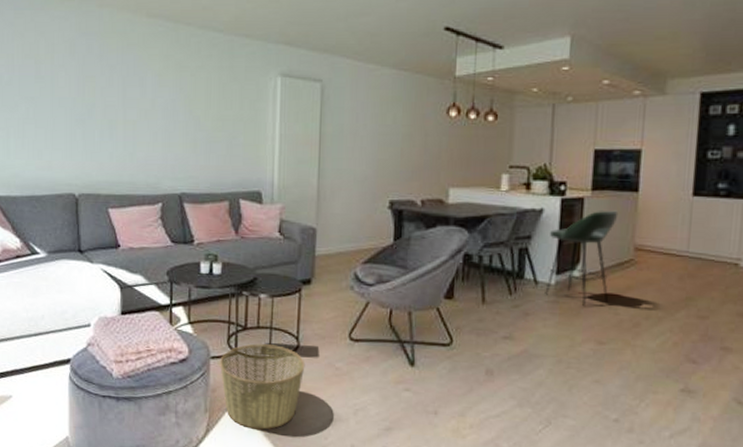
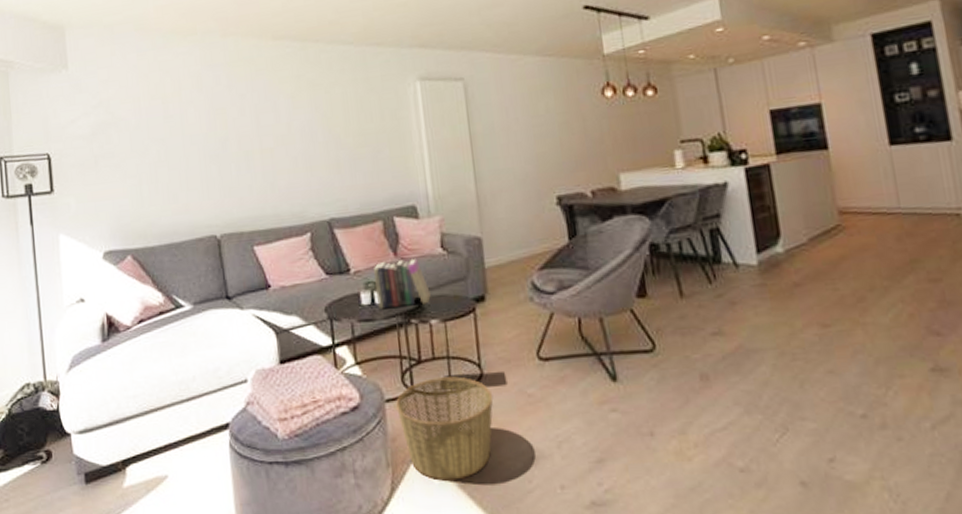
books: none [214,237,263,281] -> present [373,258,431,310]
bar stool: present [545,210,619,307] -> none [740,172,824,287]

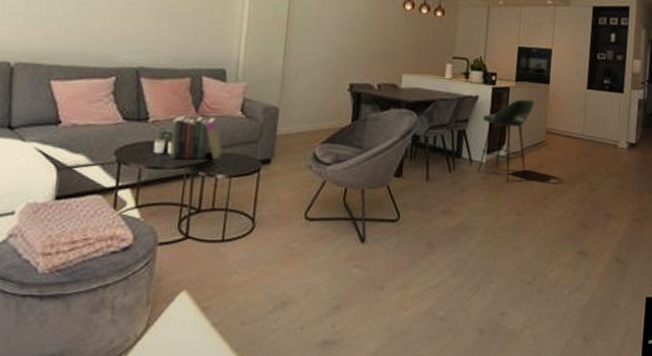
basket: present [396,376,494,481] -> none [167,227,260,319]
bar stool: none [740,172,824,287] -> present [478,98,535,183]

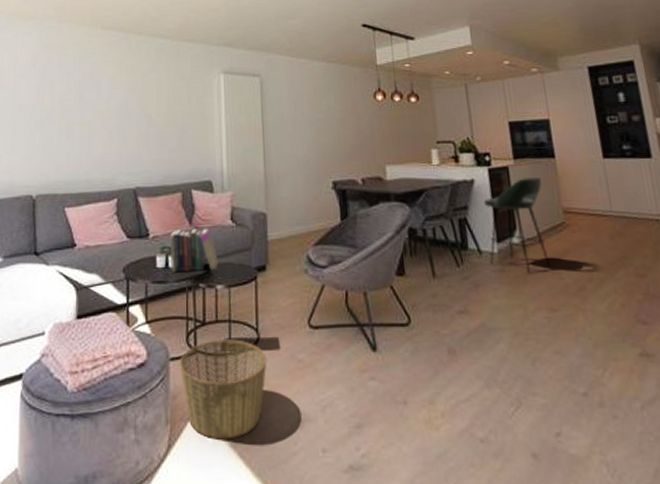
basket: none [167,227,260,319] -> present [180,339,267,440]

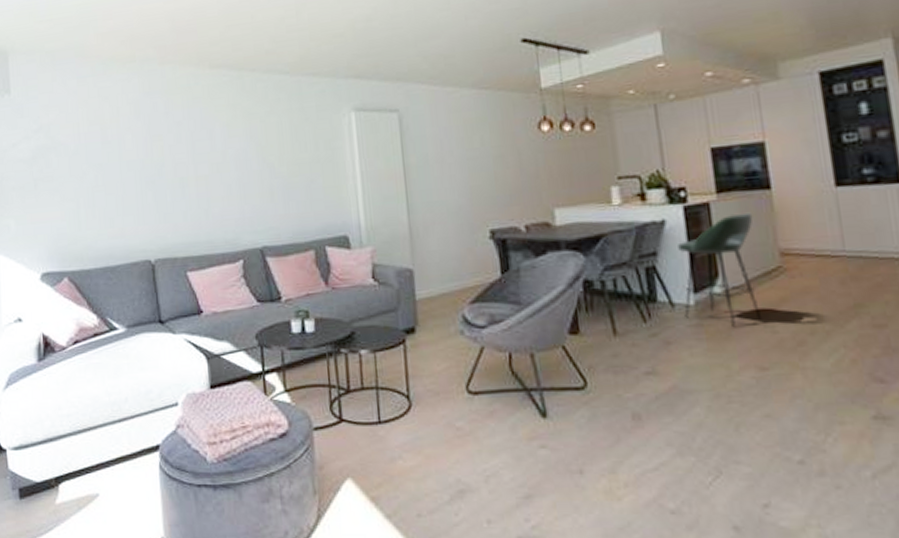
books: present [169,228,219,273] -> none [304,288,361,338]
basket: present [180,339,267,440] -> none [324,407,422,510]

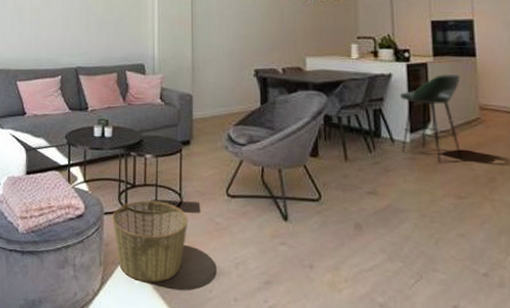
basket: none [324,407,422,510] -> present [112,200,188,283]

